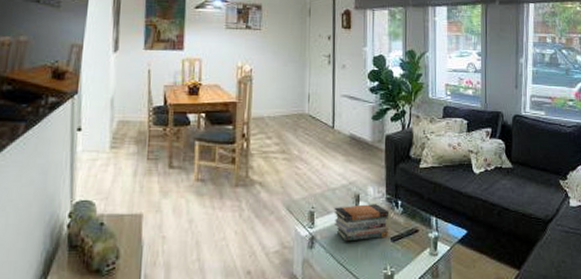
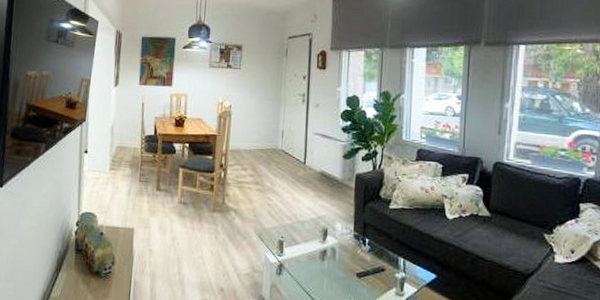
book stack: present [334,204,390,242] -> none [302,238,357,273]

